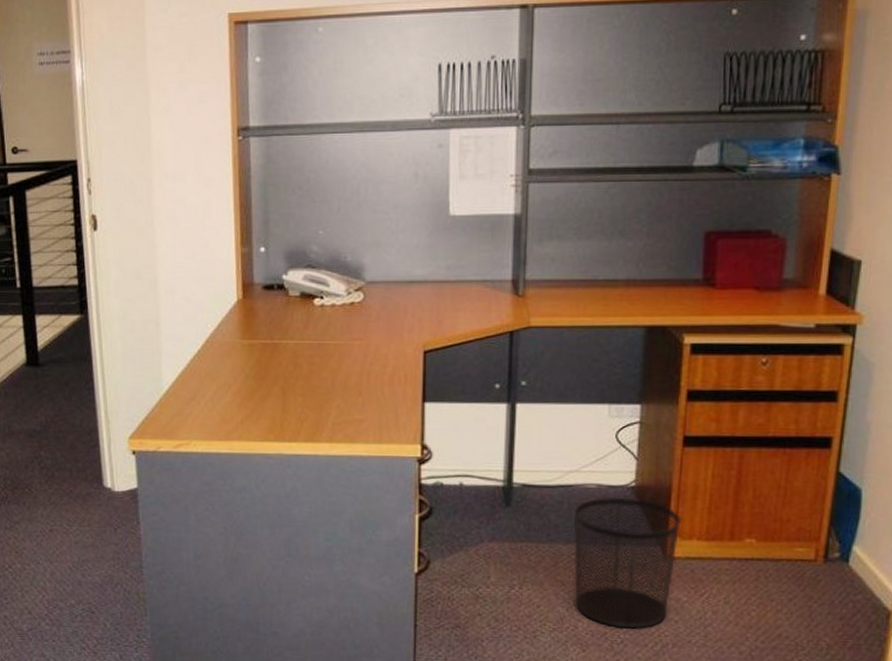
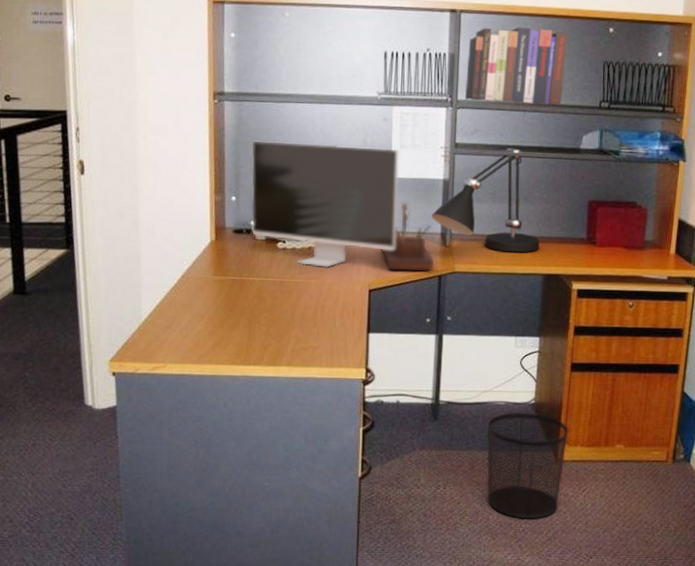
monitor: none [282,180,459,326] -> present [251,140,399,268]
desk organizer: none [437,244,506,329] -> present [380,202,436,272]
desk lamp: none [500,170,640,301] -> present [432,148,540,253]
books: none [541,18,676,115] -> present [465,27,568,106]

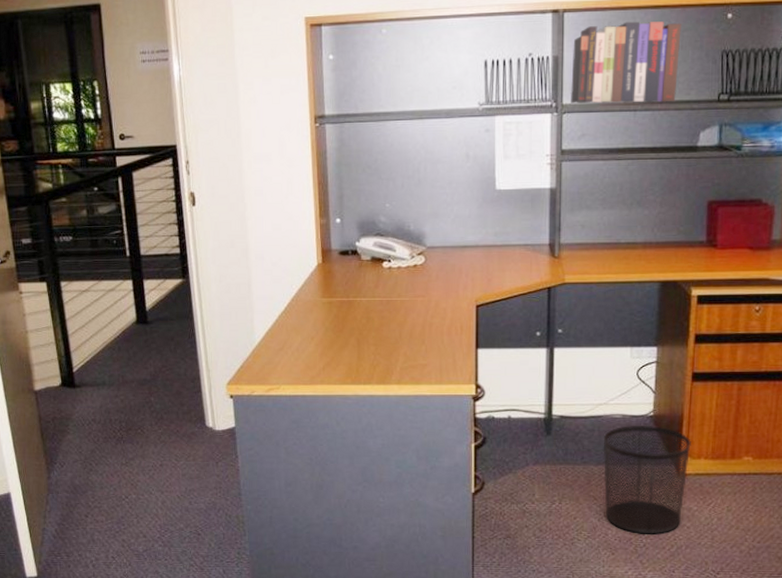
monitor: present [251,140,399,268] -> none [354,160,504,285]
desk organizer: present [380,202,436,272] -> none [487,214,544,285]
desk lamp: present [432,148,540,253] -> none [539,150,655,260]

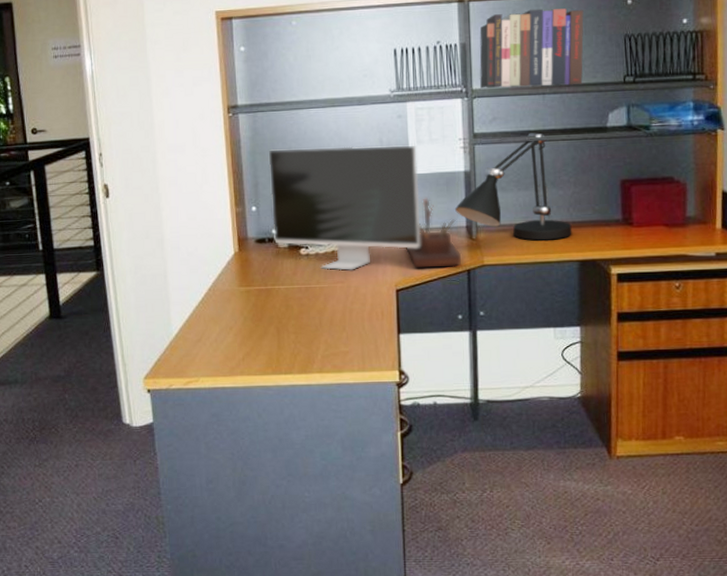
monitor: none [354,160,504,285] -> present [268,145,420,271]
desk organizer: none [487,214,544,285] -> present [405,198,463,269]
desk lamp: none [539,150,655,260] -> present [455,133,572,241]
waste bin: present [603,425,691,536] -> none [531,406,621,522]

